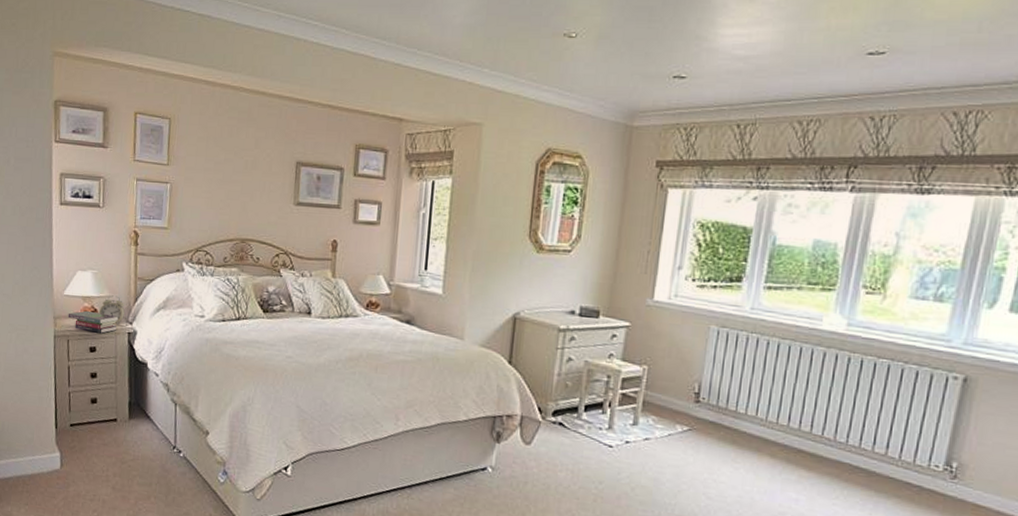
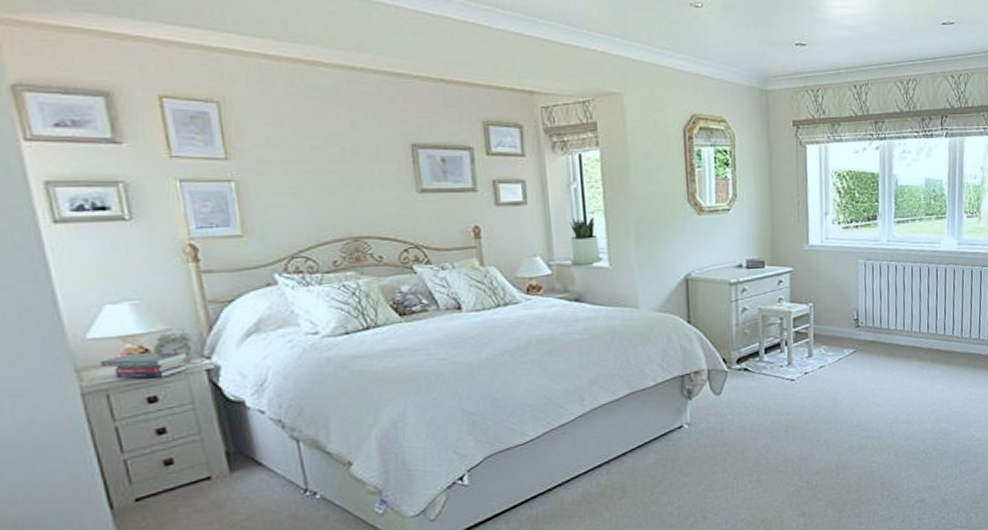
planter: none [408,241,438,290] -> present [569,216,603,265]

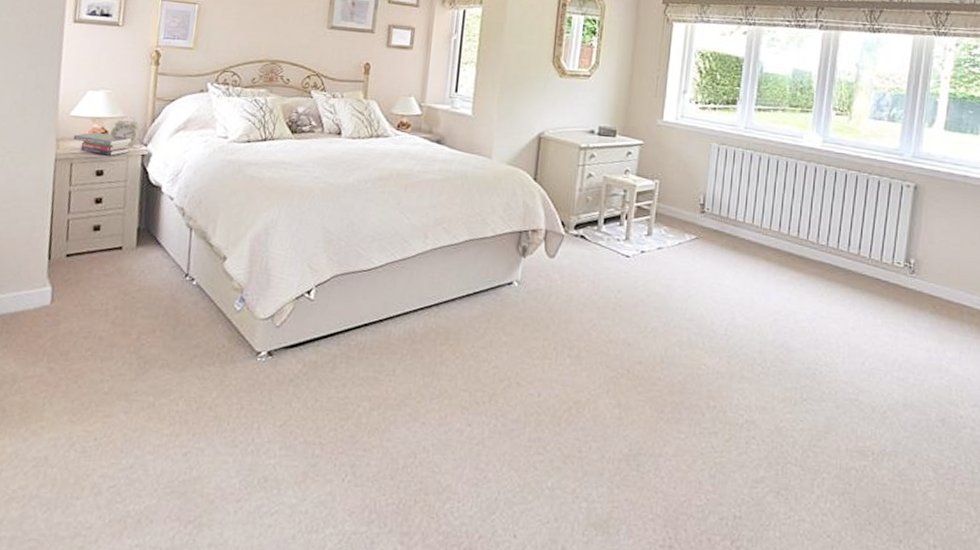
planter: present [569,216,603,265] -> none [439,65,468,111]

